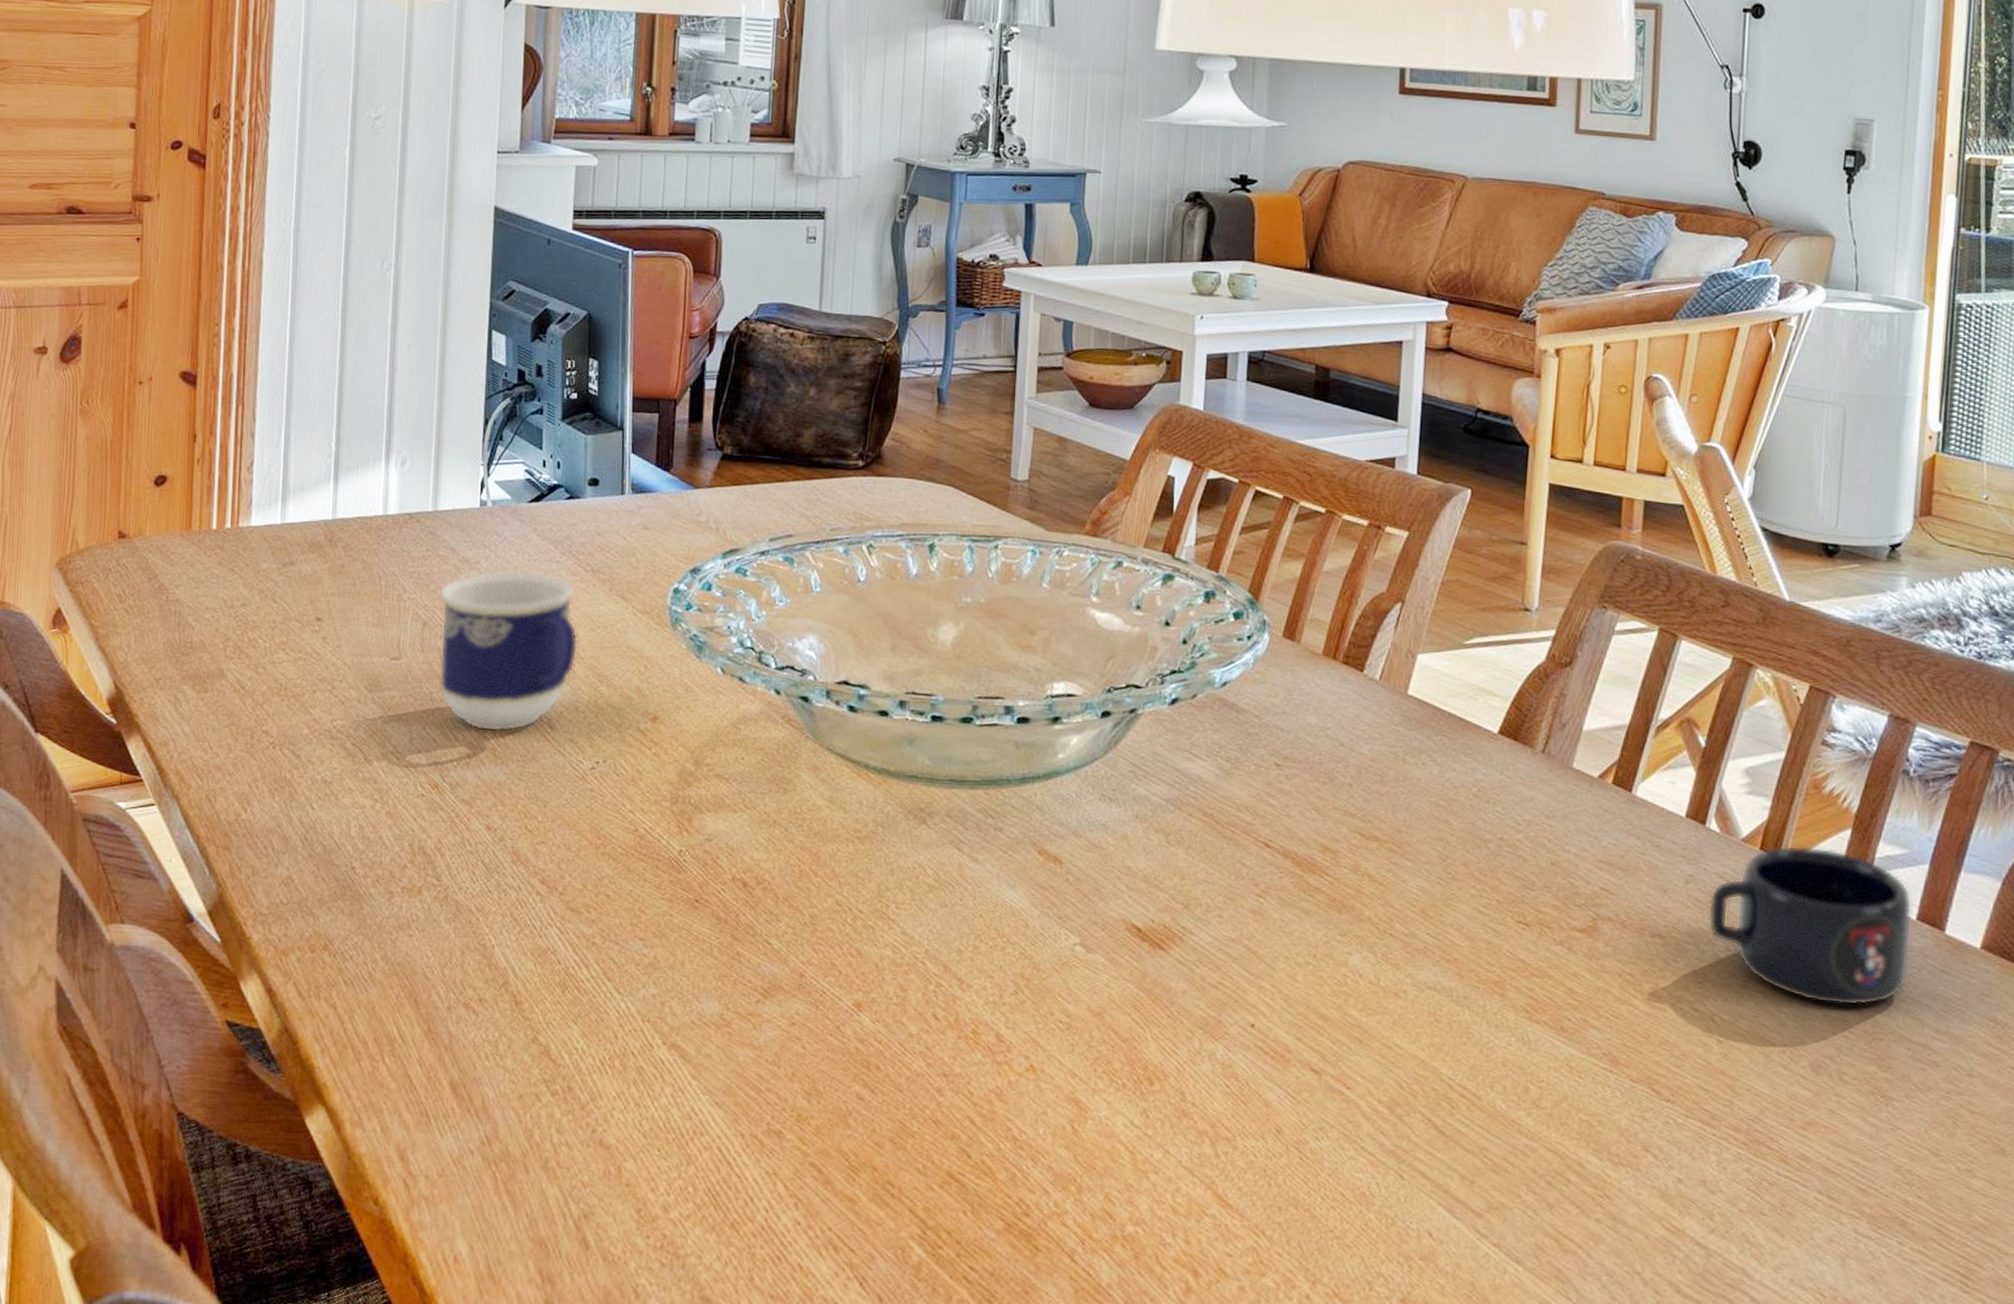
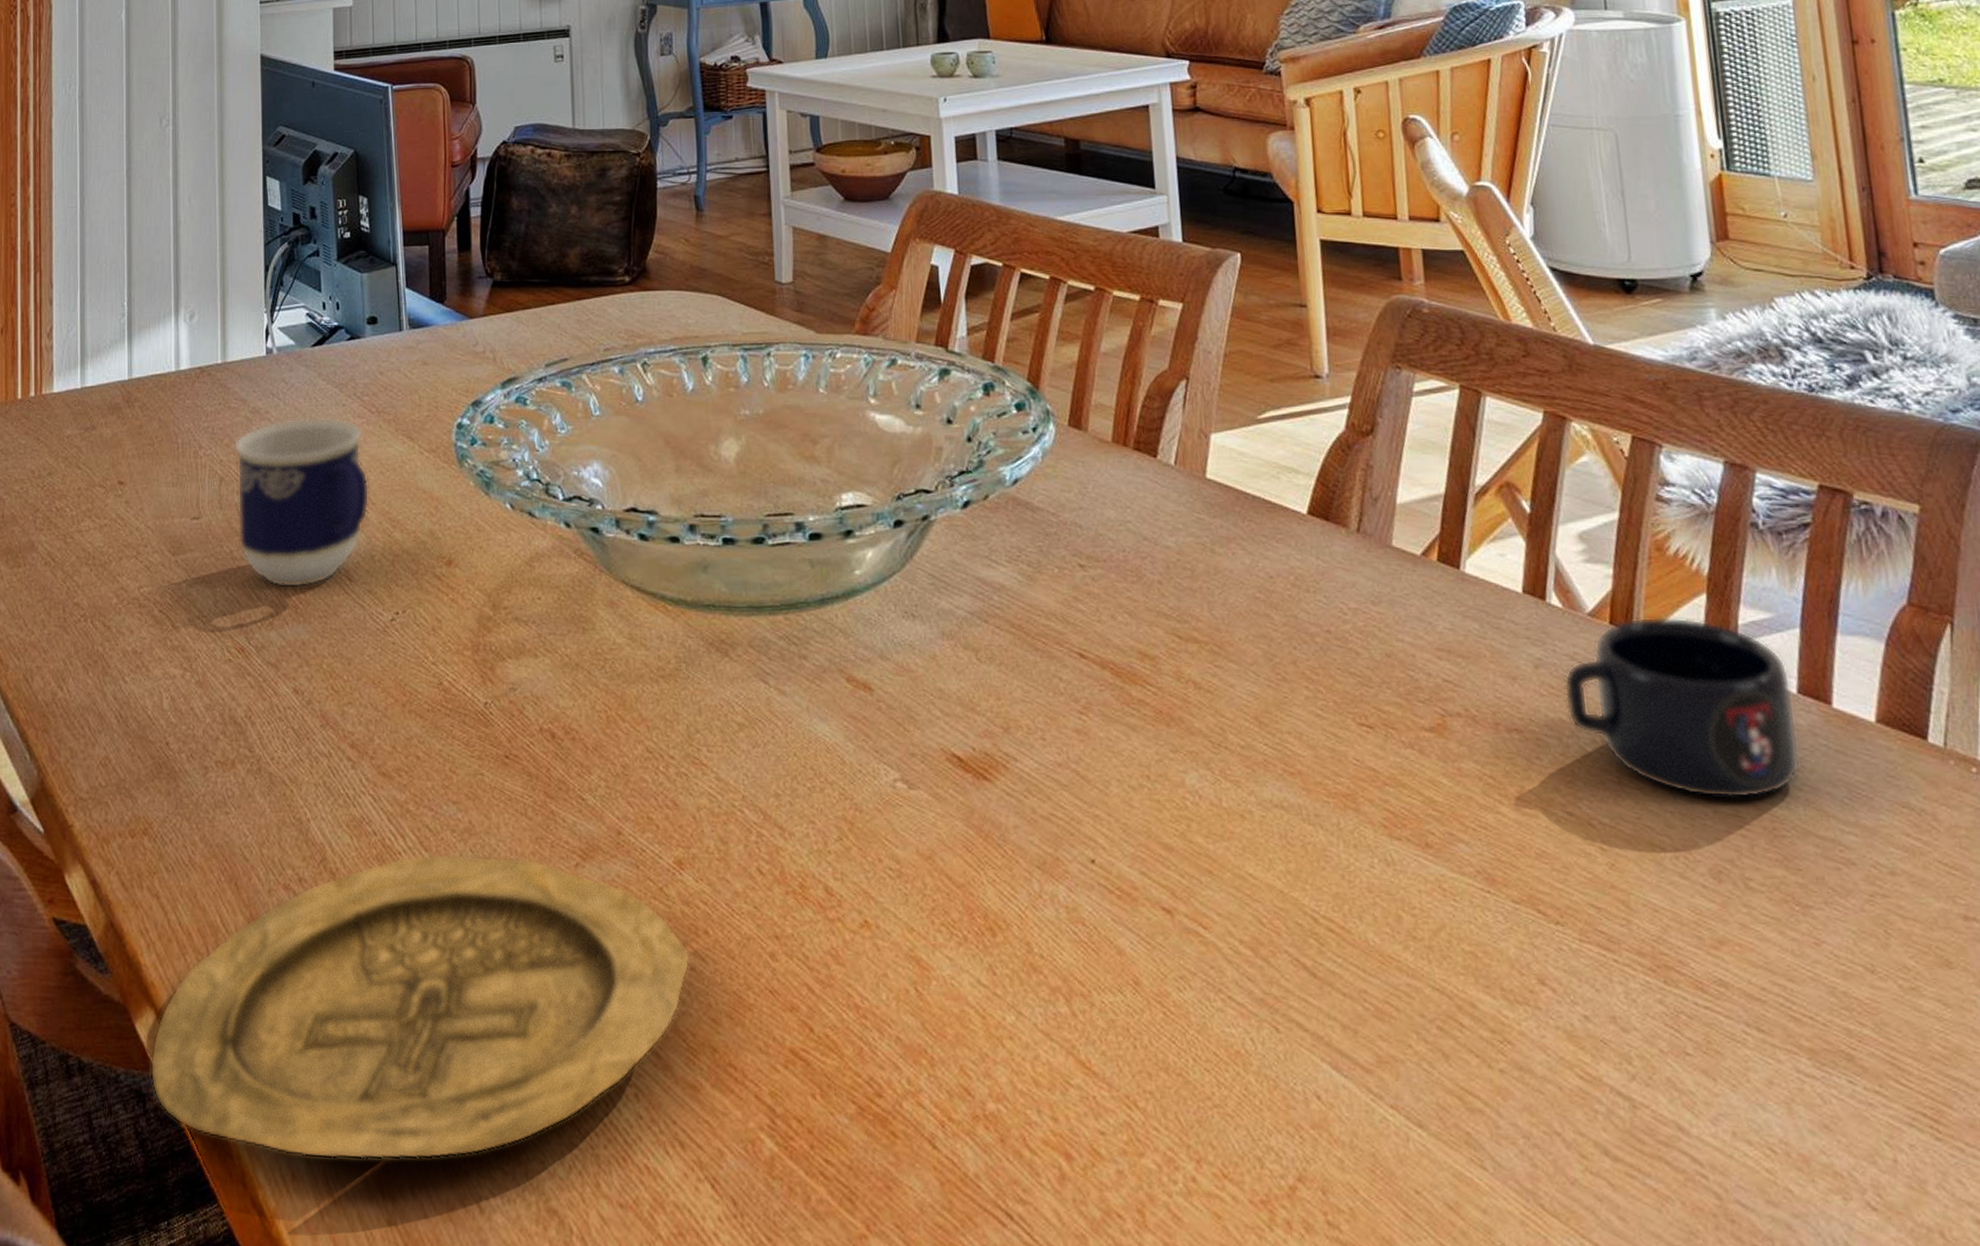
plate: none [318,983,860,1250] -> present [150,853,690,1160]

